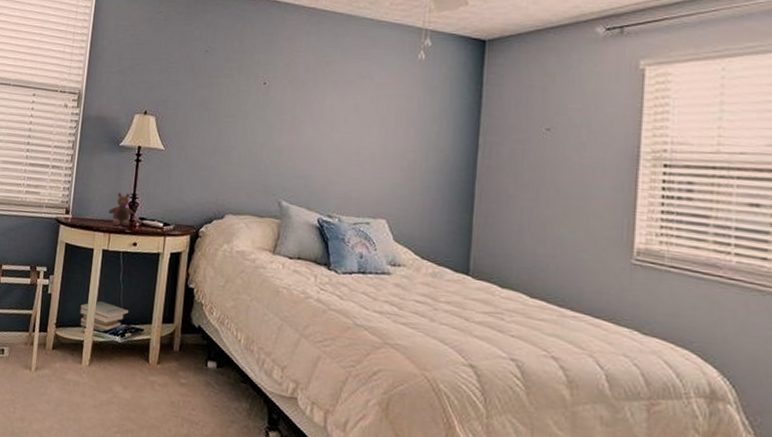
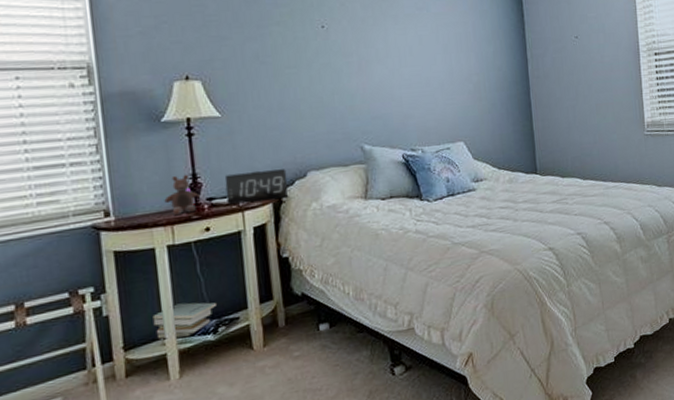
alarm clock: none [154,201,208,234] -> present [224,169,288,205]

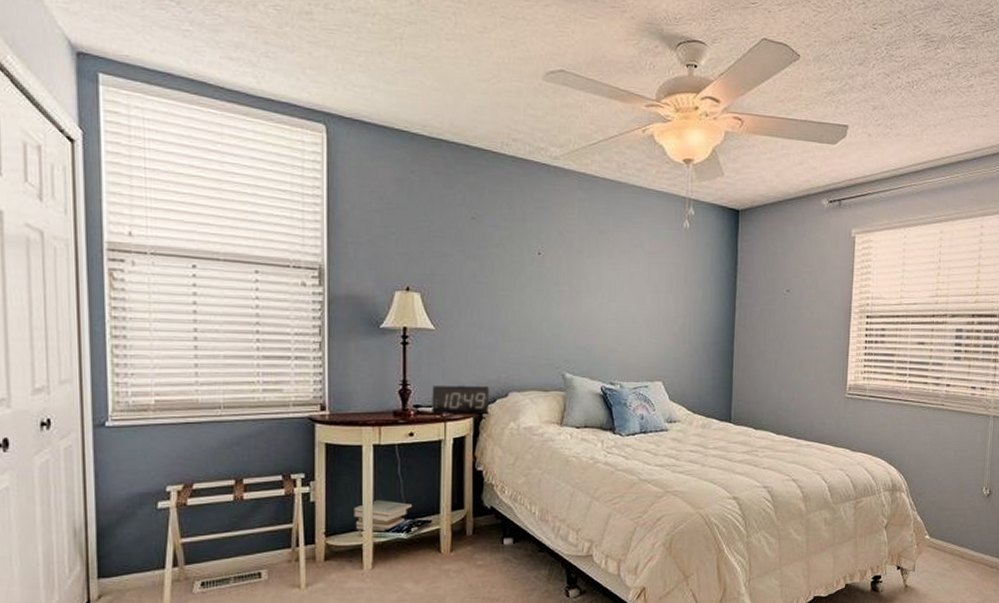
stuffed bear: present [164,175,200,216] -> none [375,381,407,418]

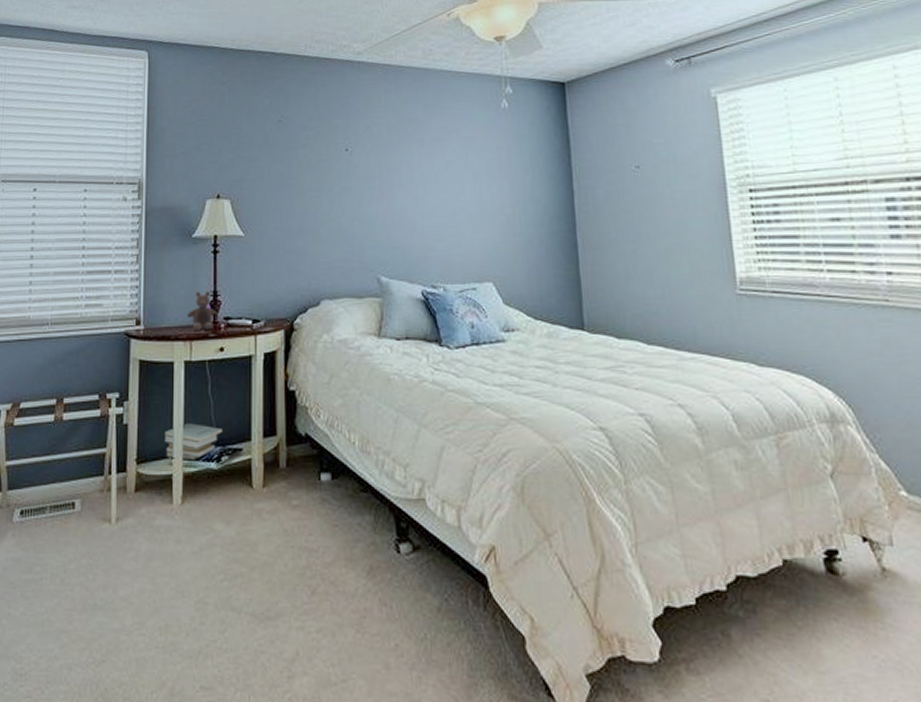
stuffed bear: none [375,381,407,418] -> present [187,292,218,332]
alarm clock: present [432,385,490,415] -> none [242,294,301,327]

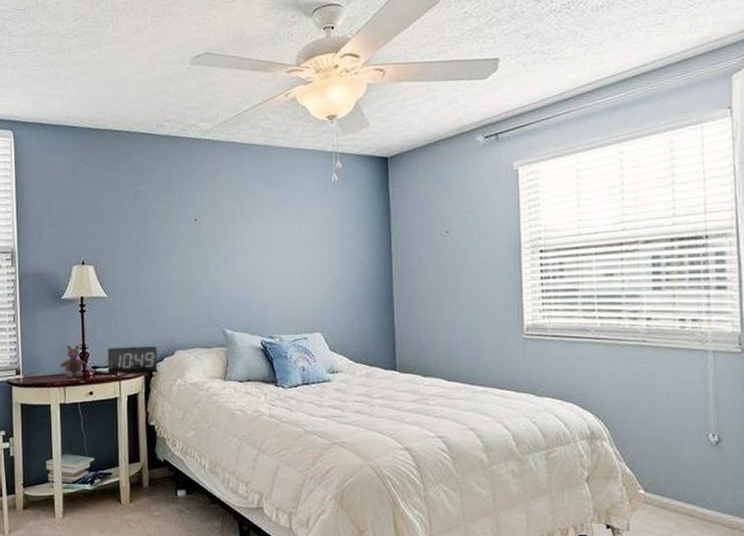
alarm clock: none [242,294,301,327] -> present [107,346,158,374]

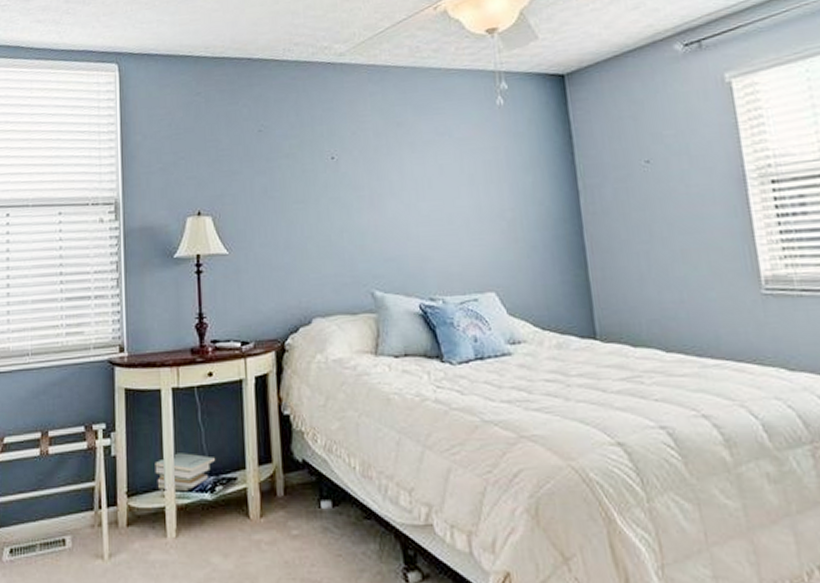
stuffed bear: present [60,345,87,379] -> none [172,314,204,357]
alarm clock: present [107,346,158,374] -> none [229,313,292,350]

